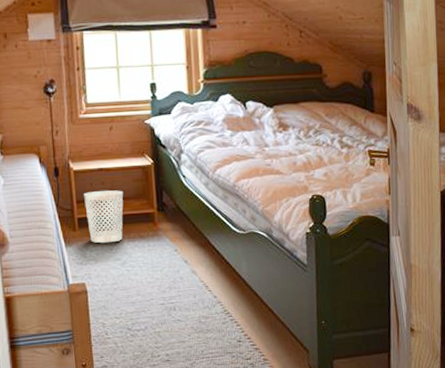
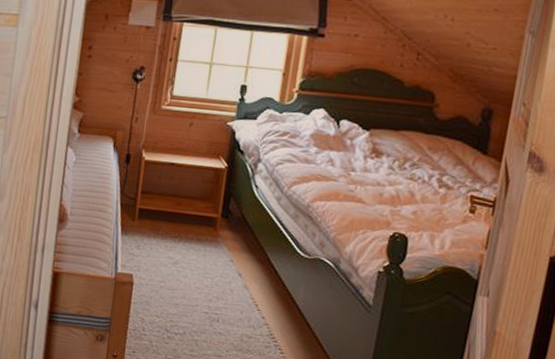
wastebasket: present [84,190,124,243] -> none [147,184,190,240]

